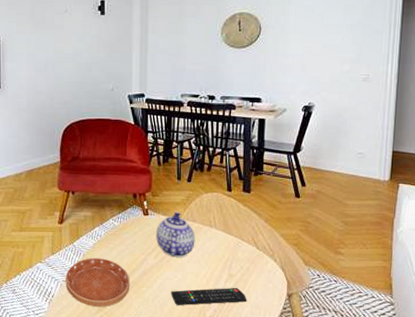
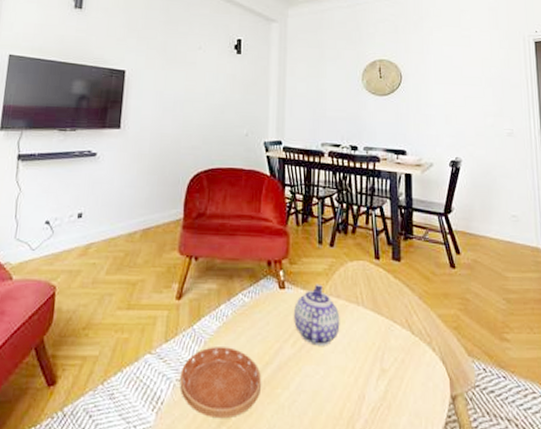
remote control: present [171,287,247,305] -> none [312,387,404,414]

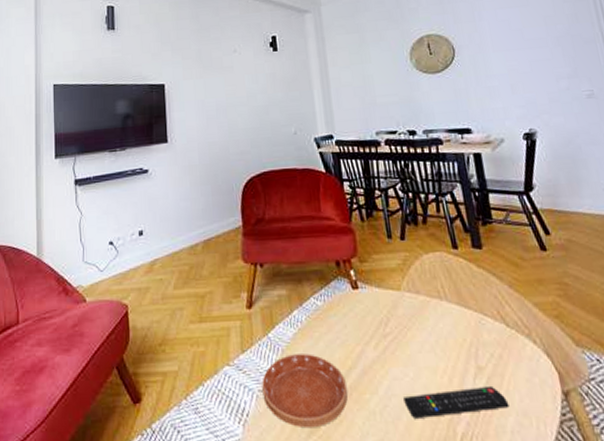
teapot: present [294,284,340,346] -> none [371,280,424,346]
remote control: none [312,387,404,414] -> present [403,385,509,418]

